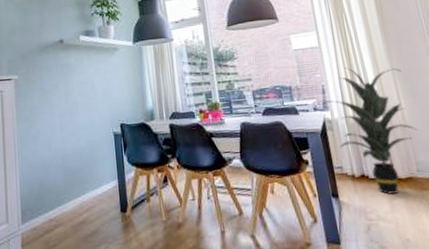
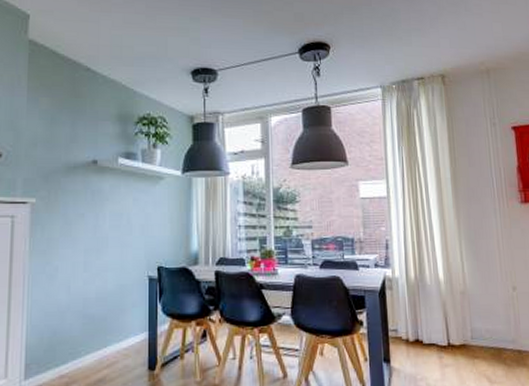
indoor plant: present [323,67,417,194] -> none [386,222,476,362]

